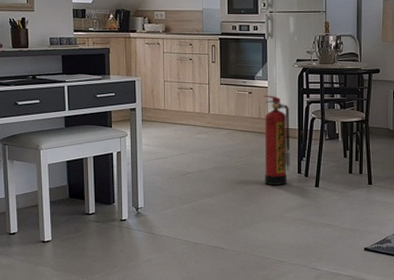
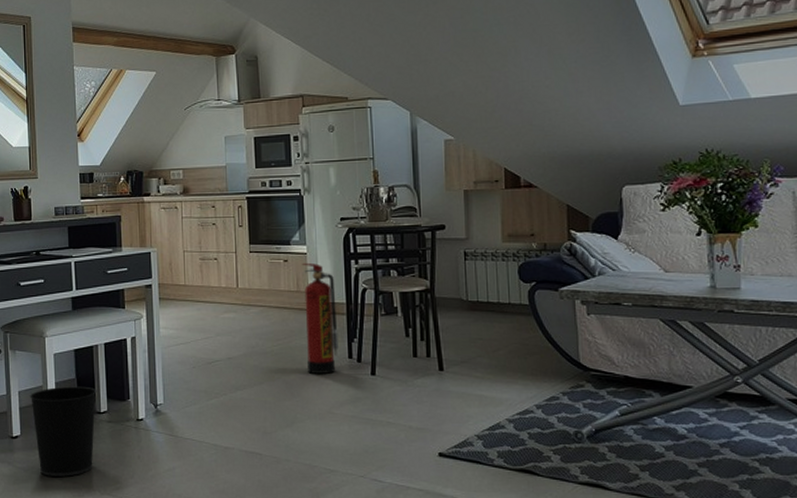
wastebasket: none [26,191,86,266] -> present [29,386,97,477]

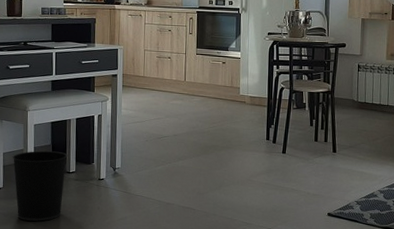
fire extinguisher: present [301,262,338,374] -> none [235,65,260,151]

